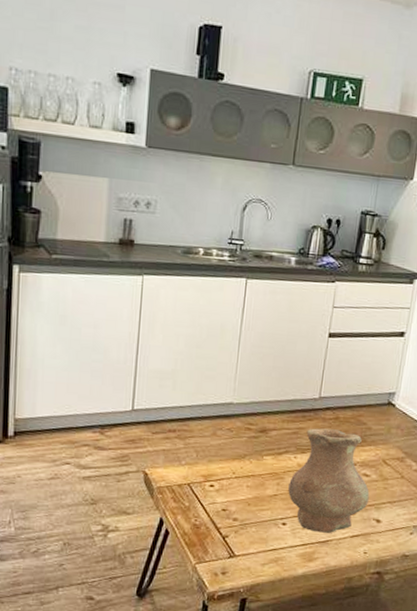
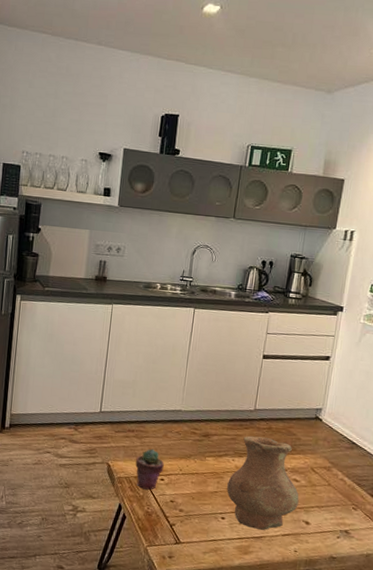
potted succulent: none [179,450,214,499] -> present [135,449,164,490]

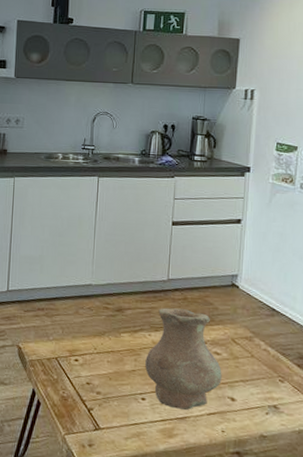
potted succulent: present [135,449,164,490] -> none [47,327,77,372]

